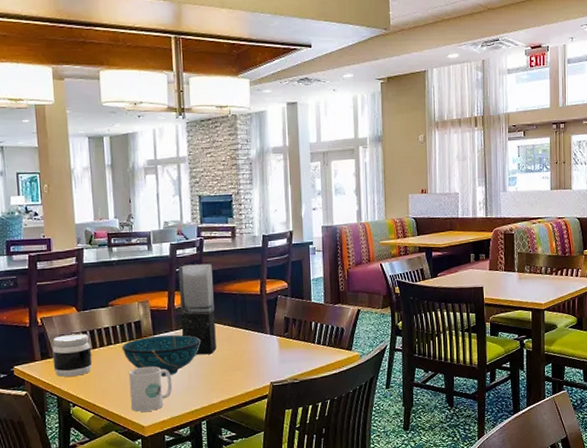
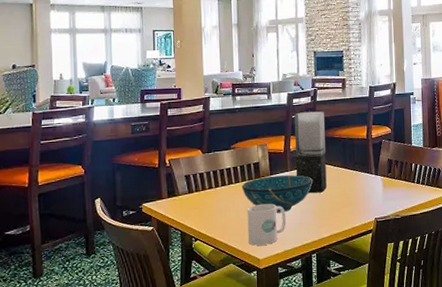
jar: present [52,333,93,377] -> none [178,173,214,214]

